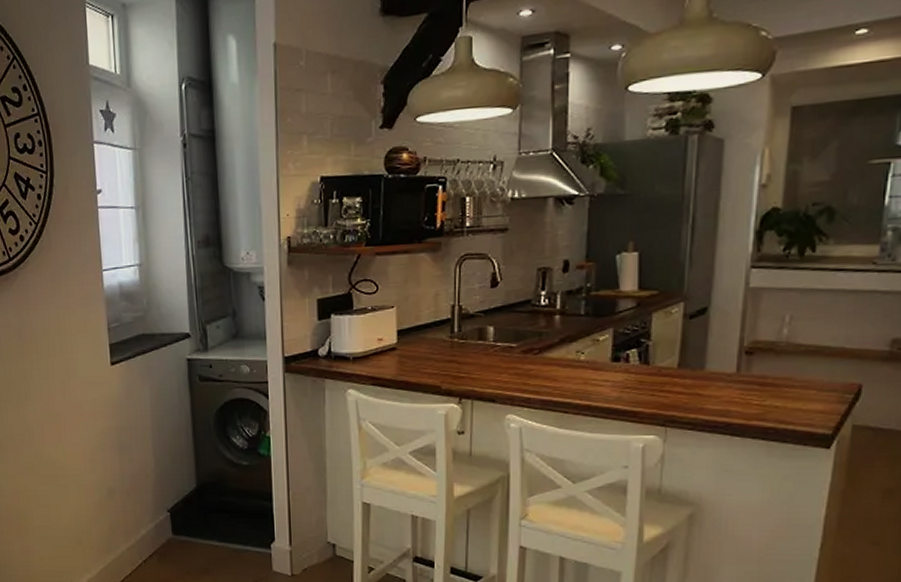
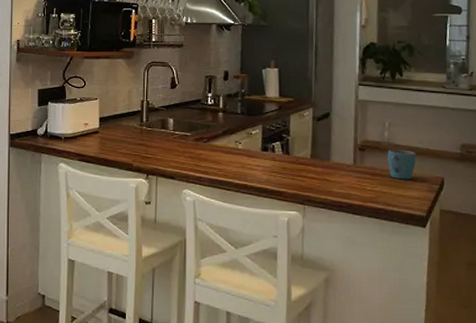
mug: none [784,350,826,390] -> present [387,149,417,180]

